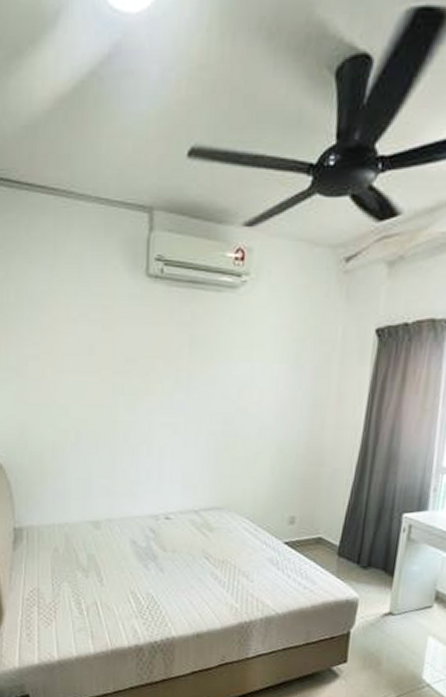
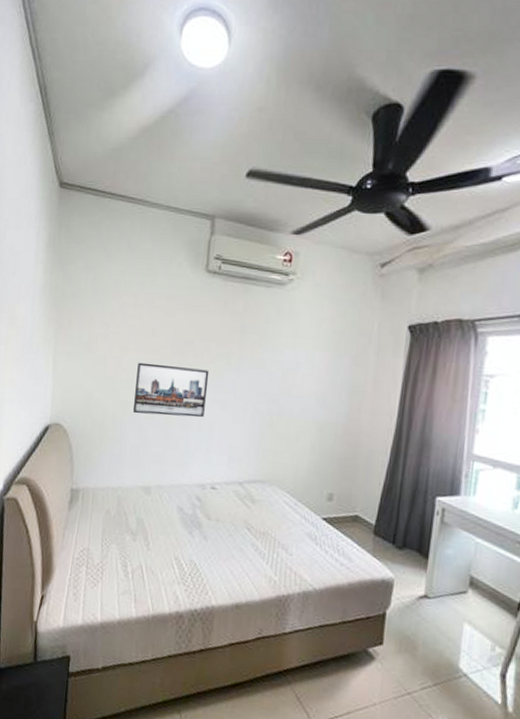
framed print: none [74,385,157,444] -> present [132,362,210,418]

